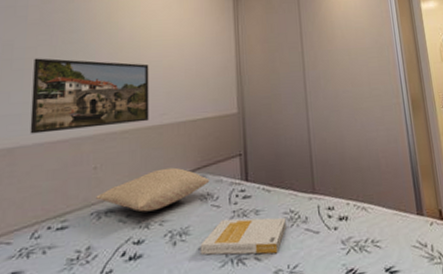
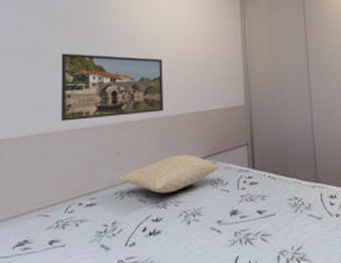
book: present [200,217,287,255] -> none [211,202,291,236]

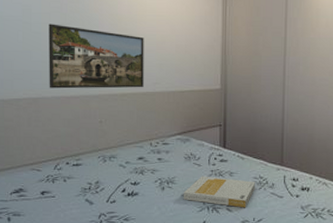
pillow: present [119,154,220,194] -> none [102,129,193,162]
book: none [211,202,291,236] -> present [183,176,255,208]

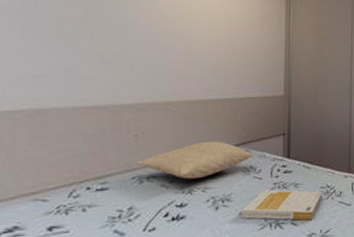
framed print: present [48,24,144,89] -> none [61,17,194,97]
pillow: none [102,129,193,162] -> present [138,141,253,179]

